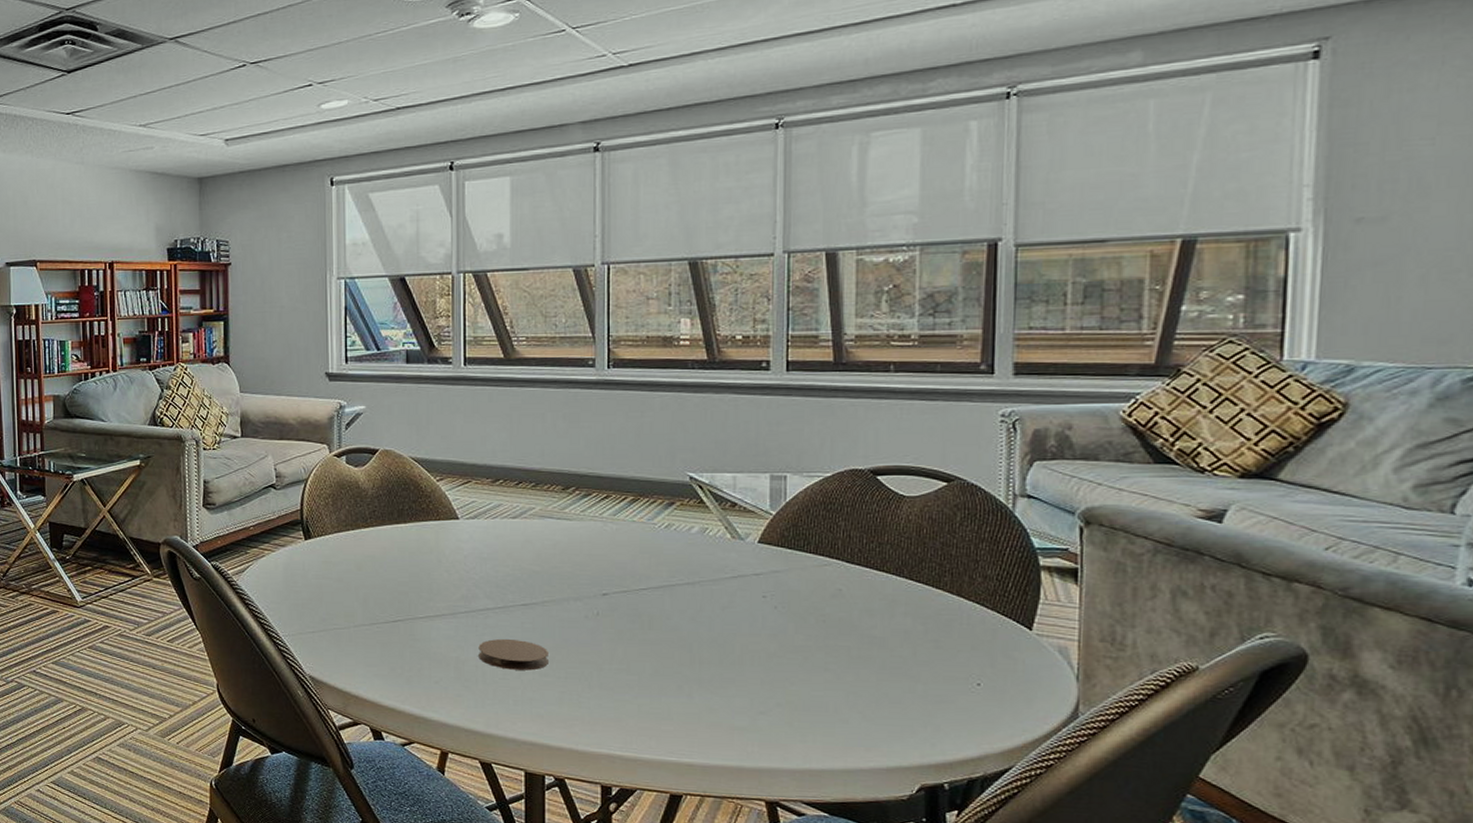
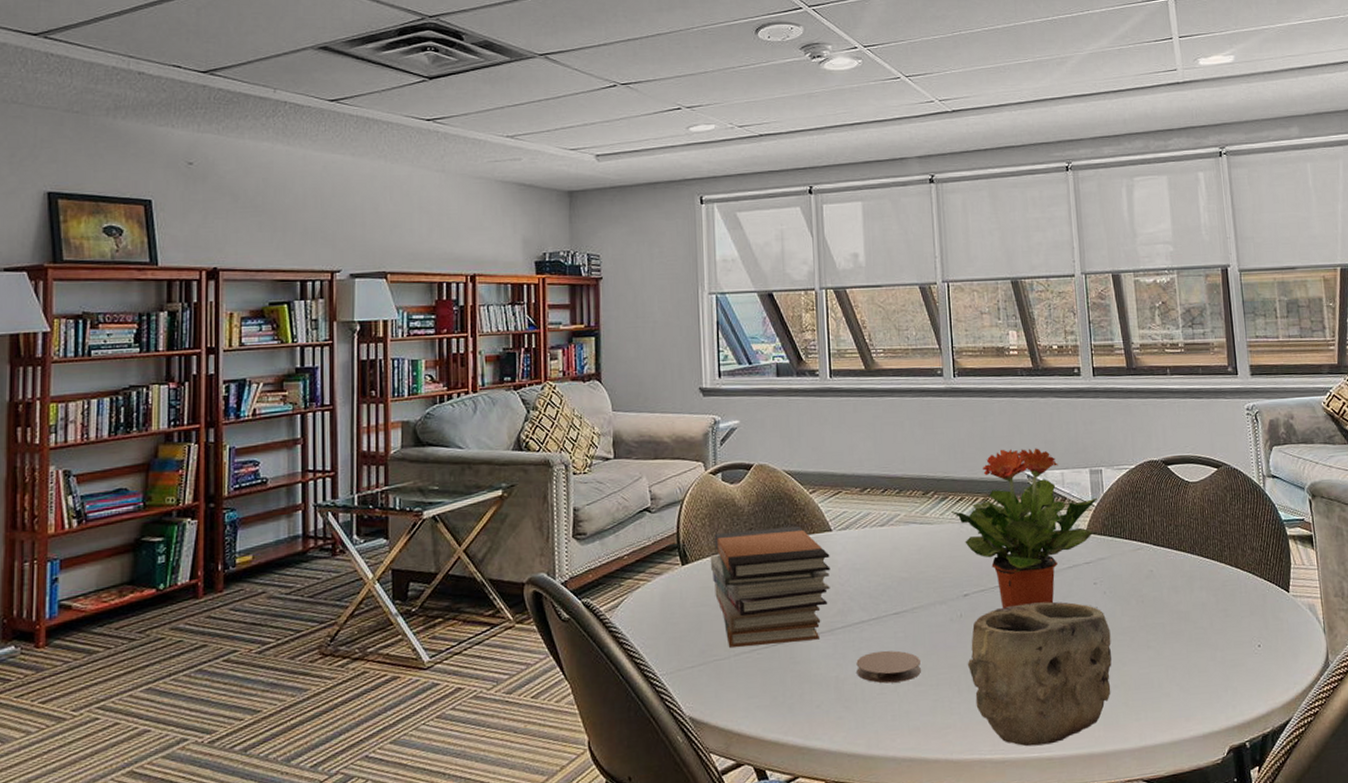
book stack: none [332,511,456,621] -> present [710,525,831,647]
potted plant: none [593,447,777,612] -> present [950,448,1097,608]
bowl: none [601,609,779,751] -> present [967,601,1112,747]

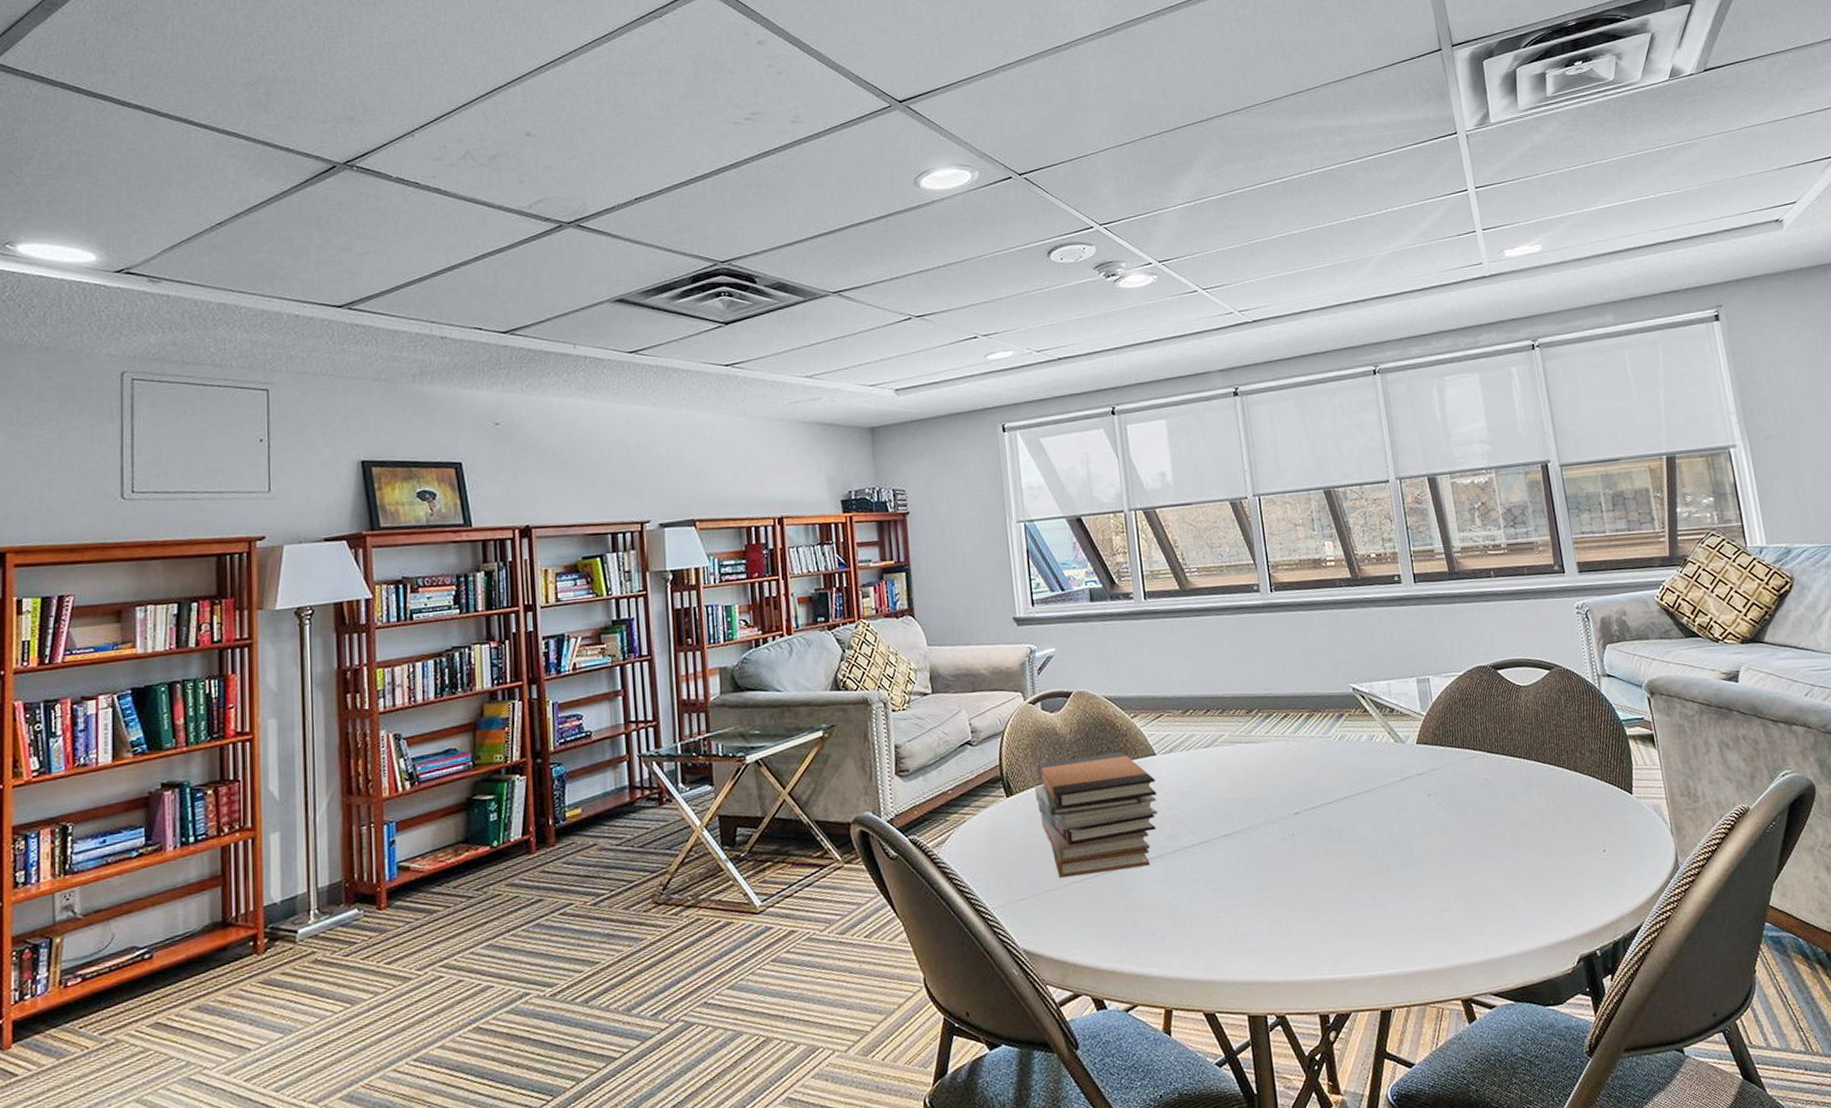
coaster: present [856,650,921,684] -> none [1189,873,1256,907]
potted plant: present [950,448,1097,608] -> none [1275,659,1426,825]
bowl: present [967,601,1112,747] -> none [1302,815,1453,965]

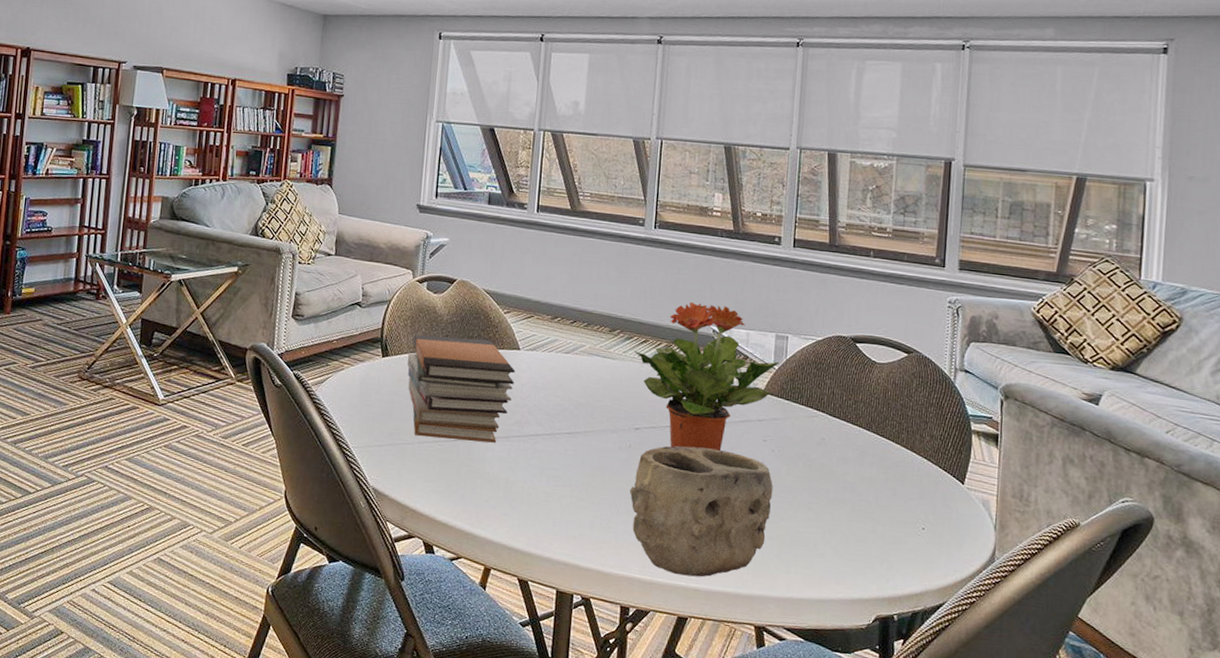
potted plant: none [1275,659,1426,825] -> present [633,301,779,451]
bowl: none [1302,815,1453,965] -> present [629,445,773,577]

